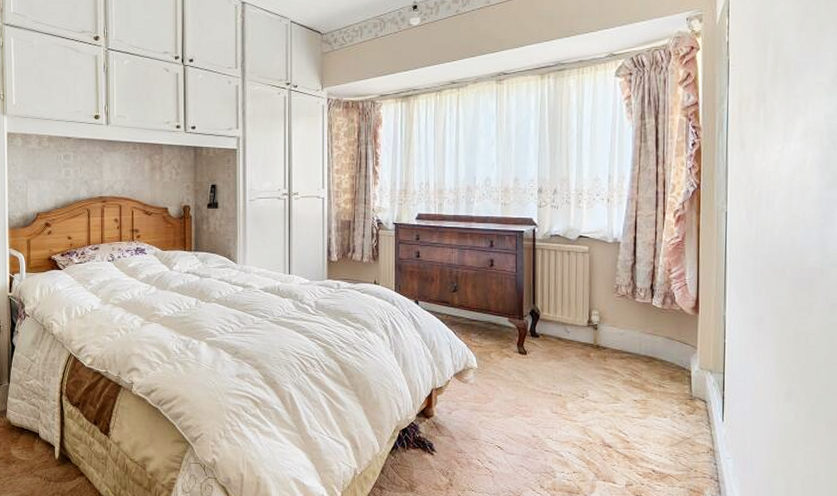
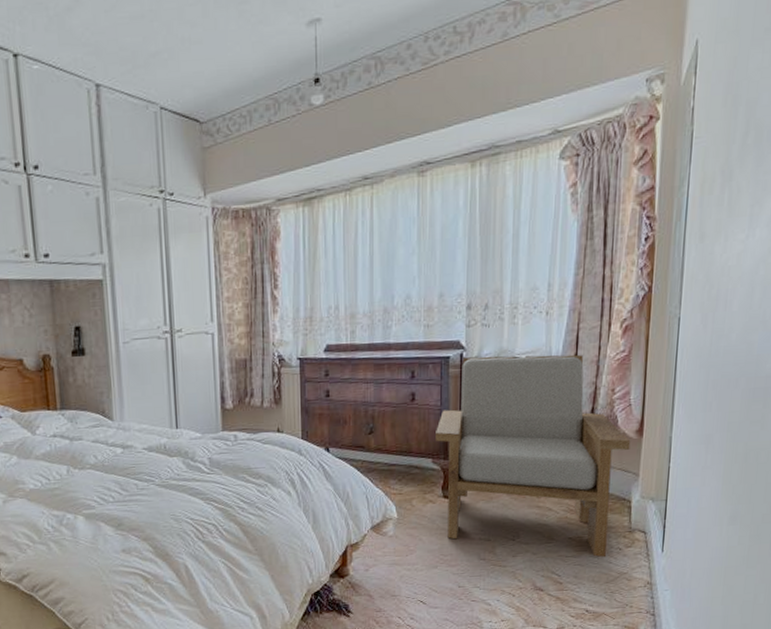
armchair: none [512,233,688,422] -> present [436,354,631,558]

